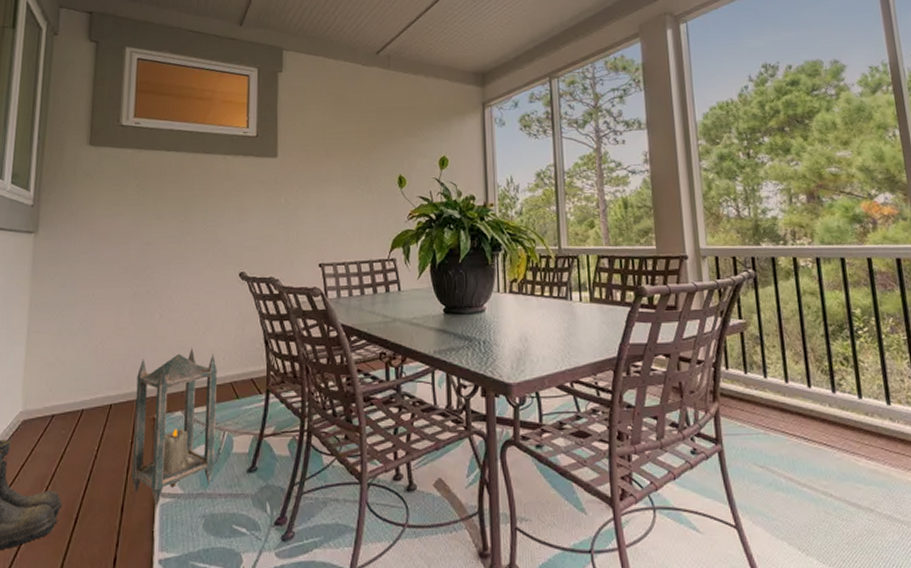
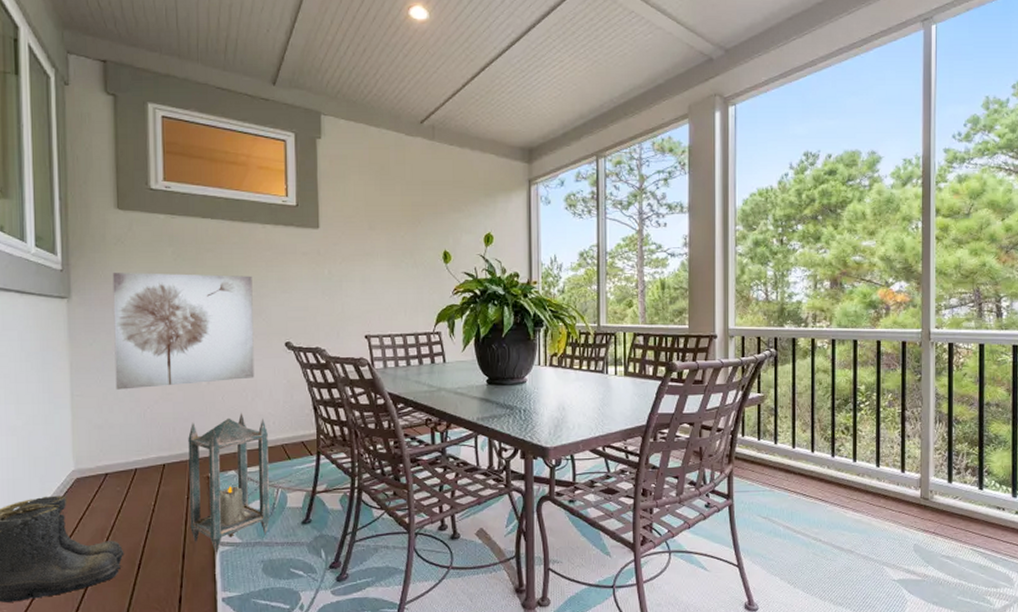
wall art: none [71,205,211,325] -> present [112,273,254,390]

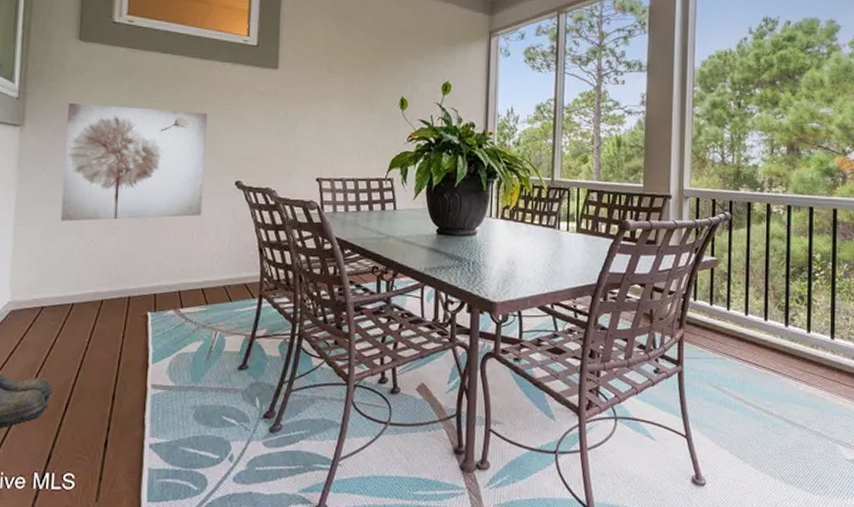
lantern: present [188,412,270,555] -> none [123,250,211,398]

